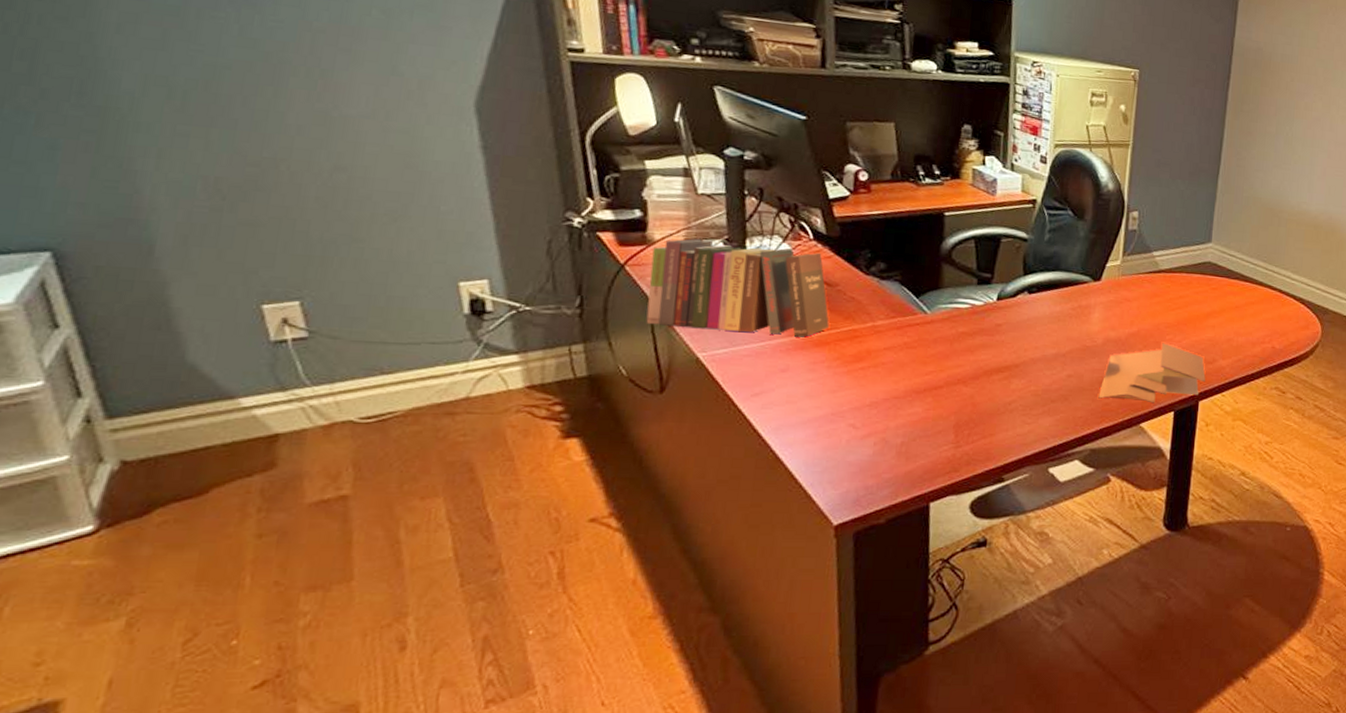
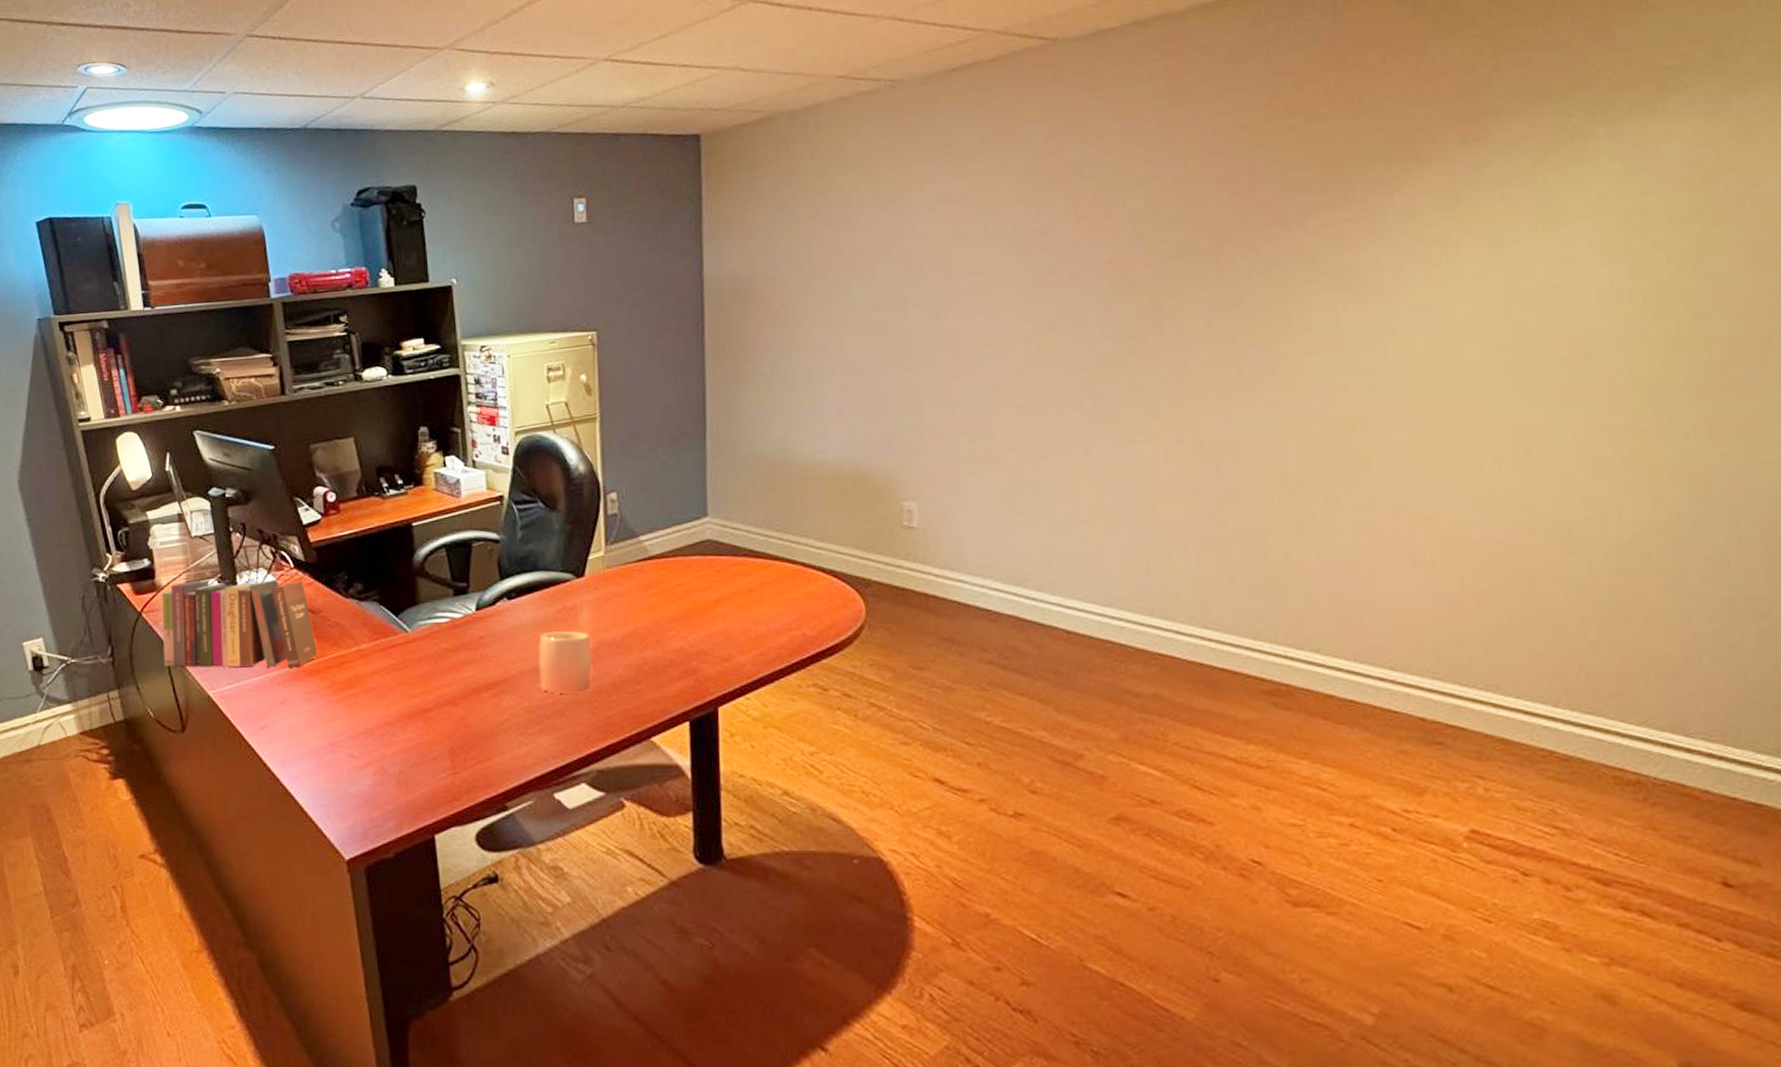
mug: none [1049,326,1100,382] -> present [538,631,592,694]
papers: present [1098,343,1206,404] -> none [598,641,723,713]

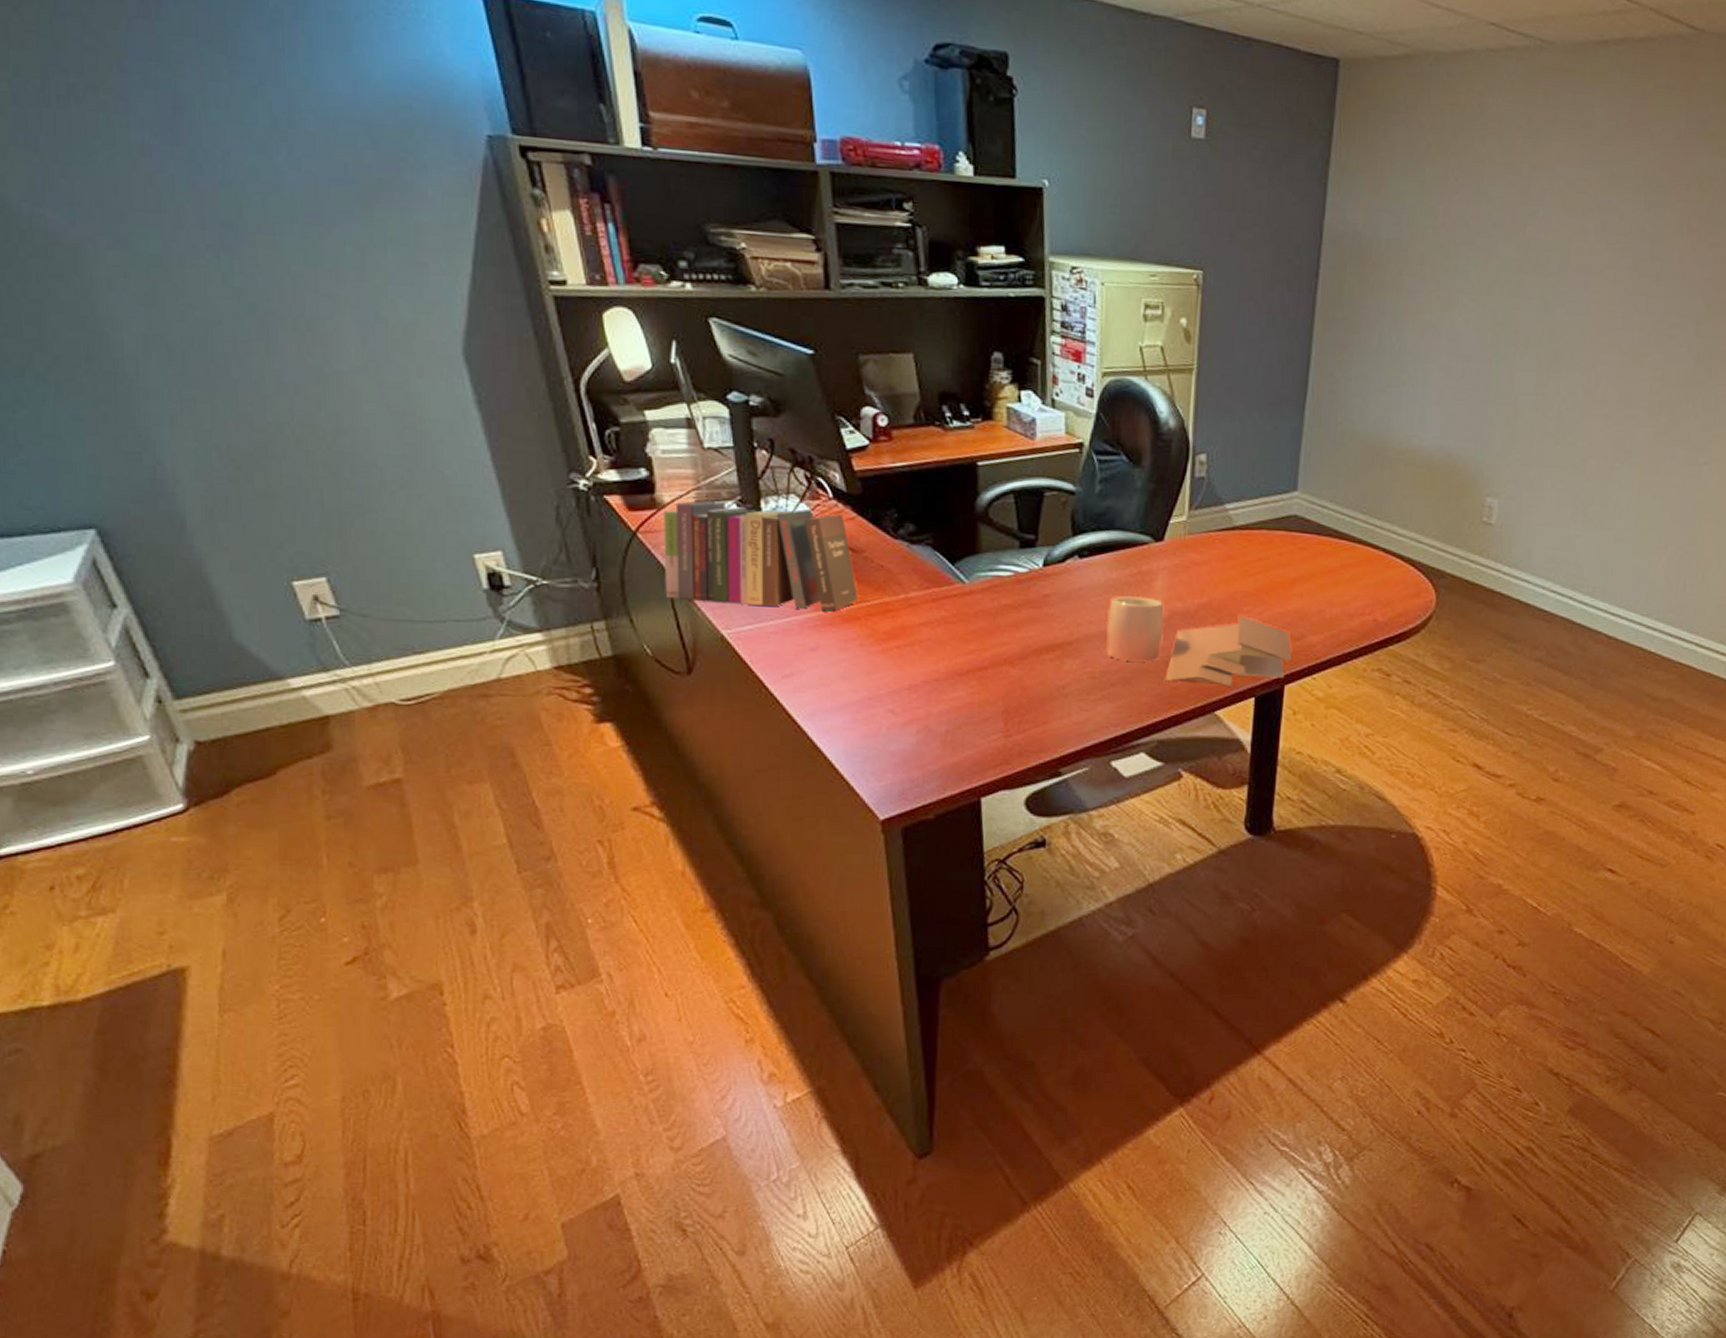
papers: none [598,641,723,713] -> present [1165,615,1292,688]

